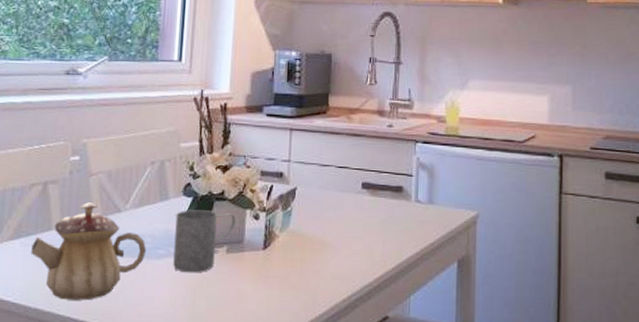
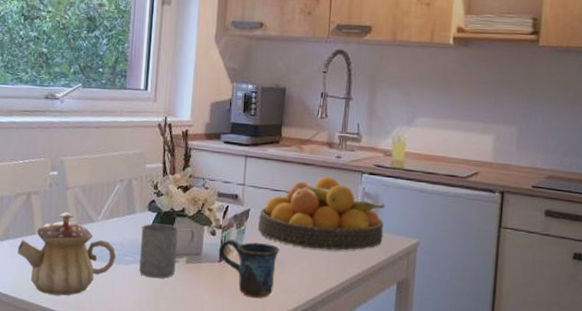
mug: none [263,223,331,289] -> present [219,239,280,299]
fruit bowl: none [305,147,442,229] -> present [257,176,385,251]

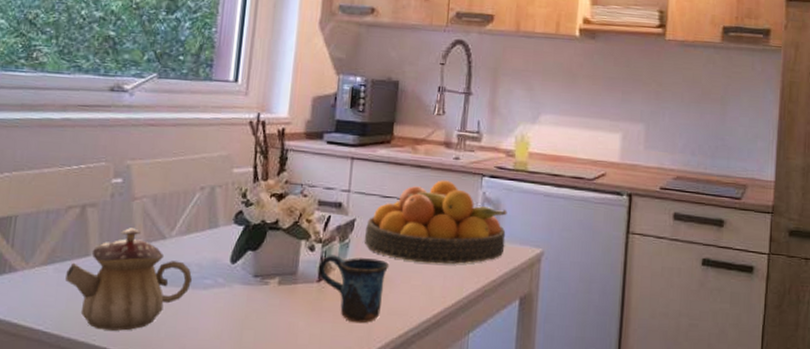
mug: present [139,223,195,279] -> none [220,238,290,305]

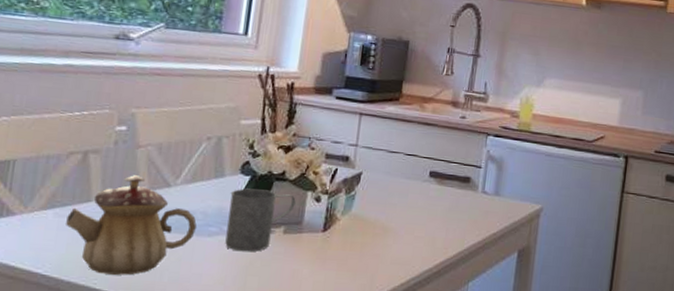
mug: none [220,238,290,305] -> present [225,188,296,252]
mug: present [318,255,390,324] -> none [323,206,394,272]
fruit bowl: present [364,180,507,264] -> none [370,137,510,218]

